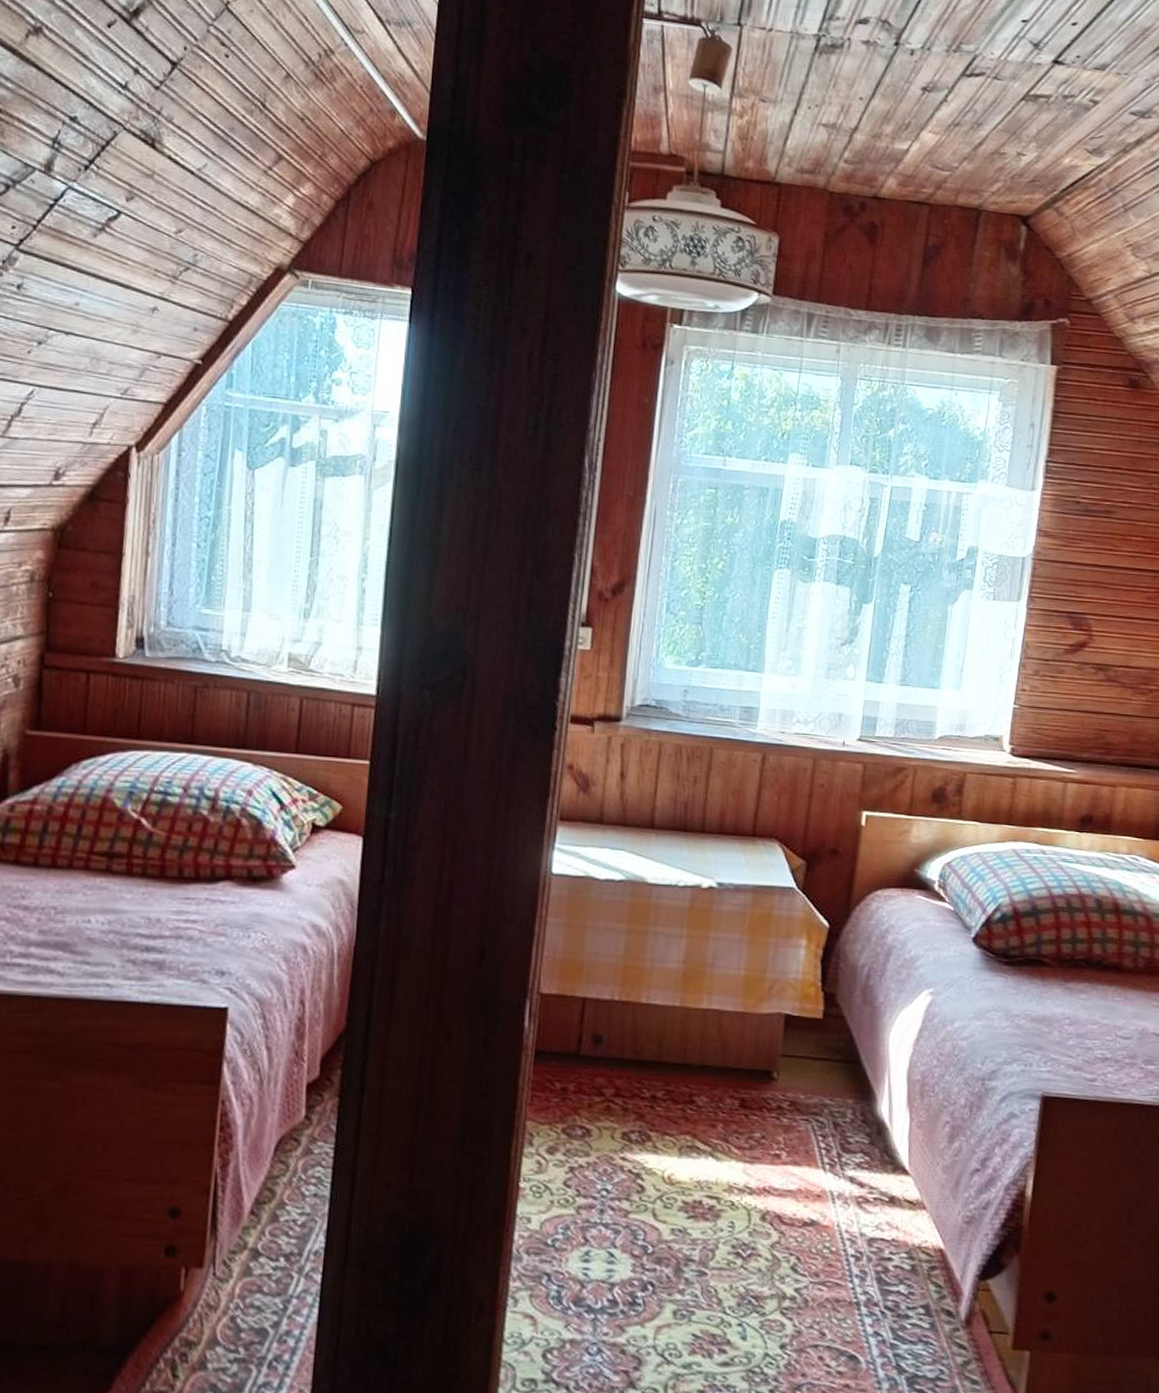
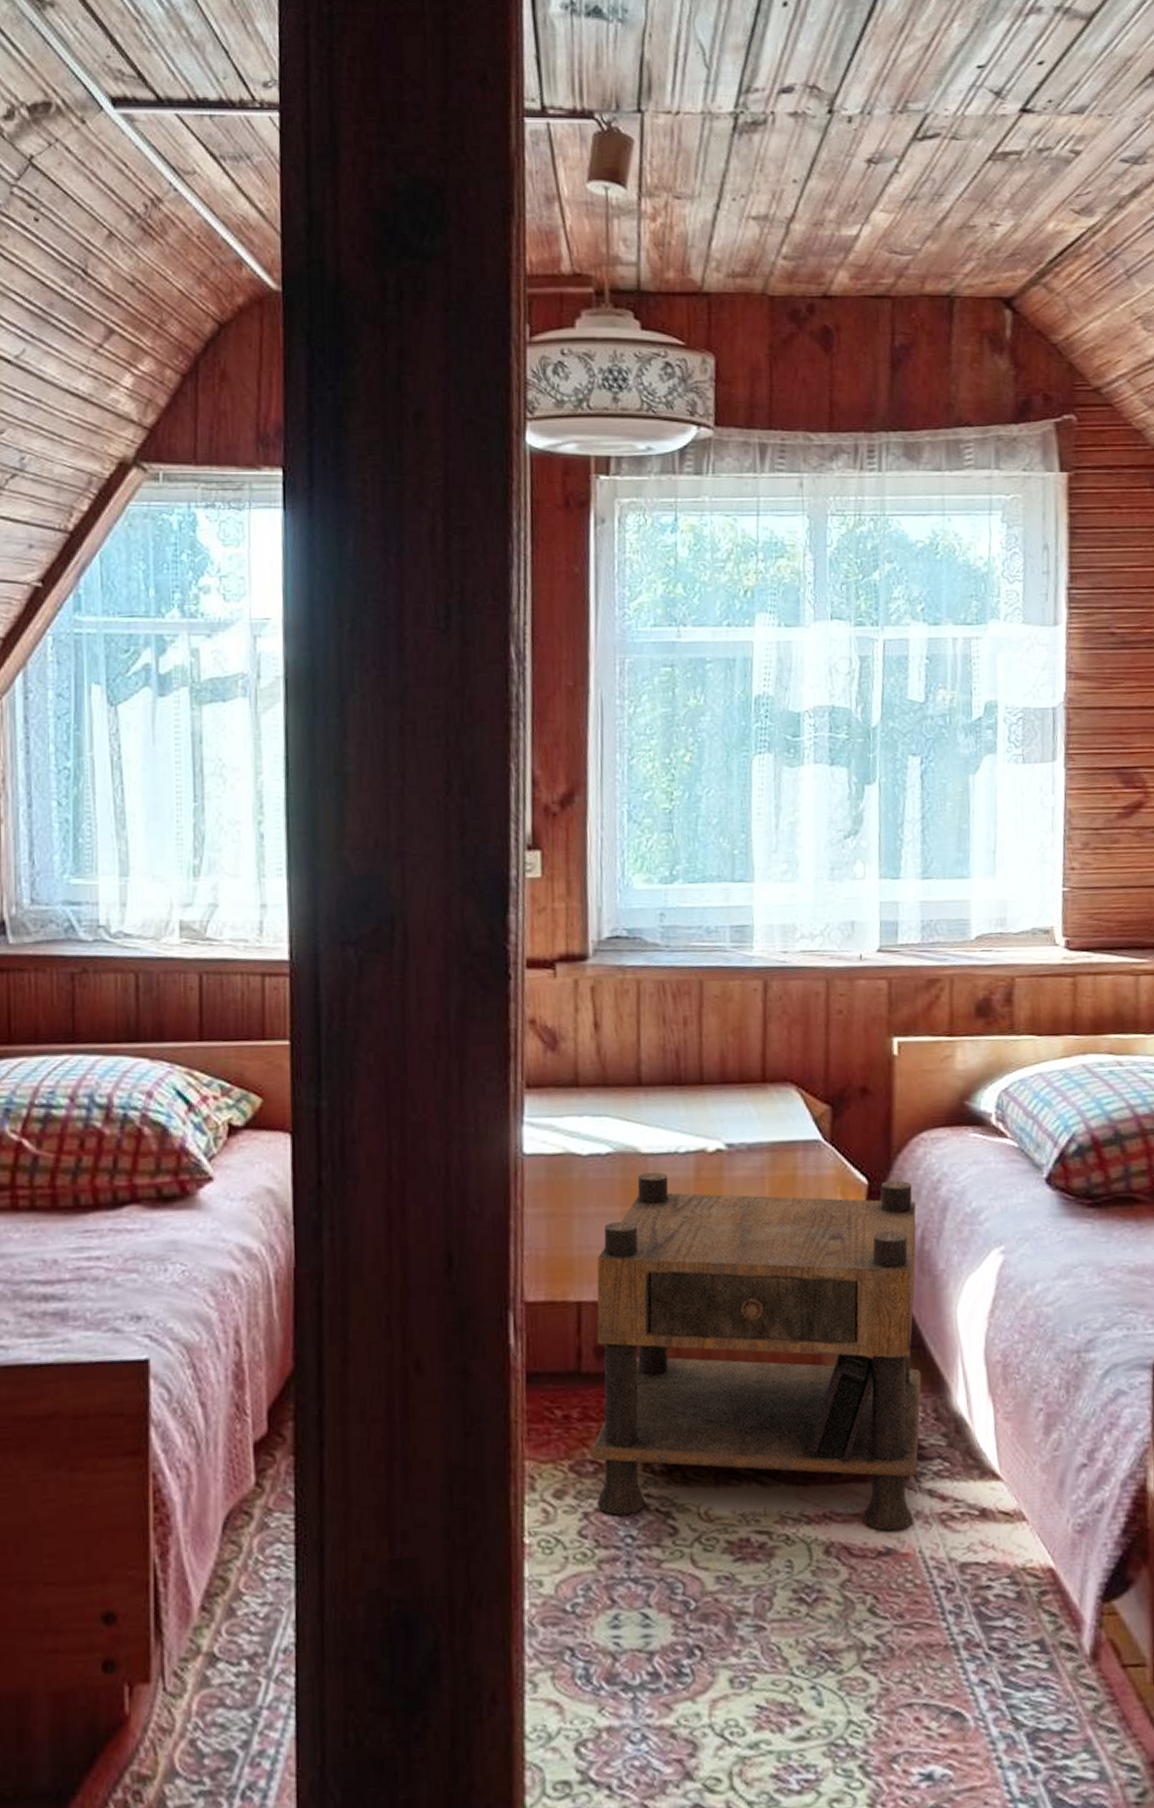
nightstand: none [580,900,866,1207] -> present [590,1172,922,1531]

